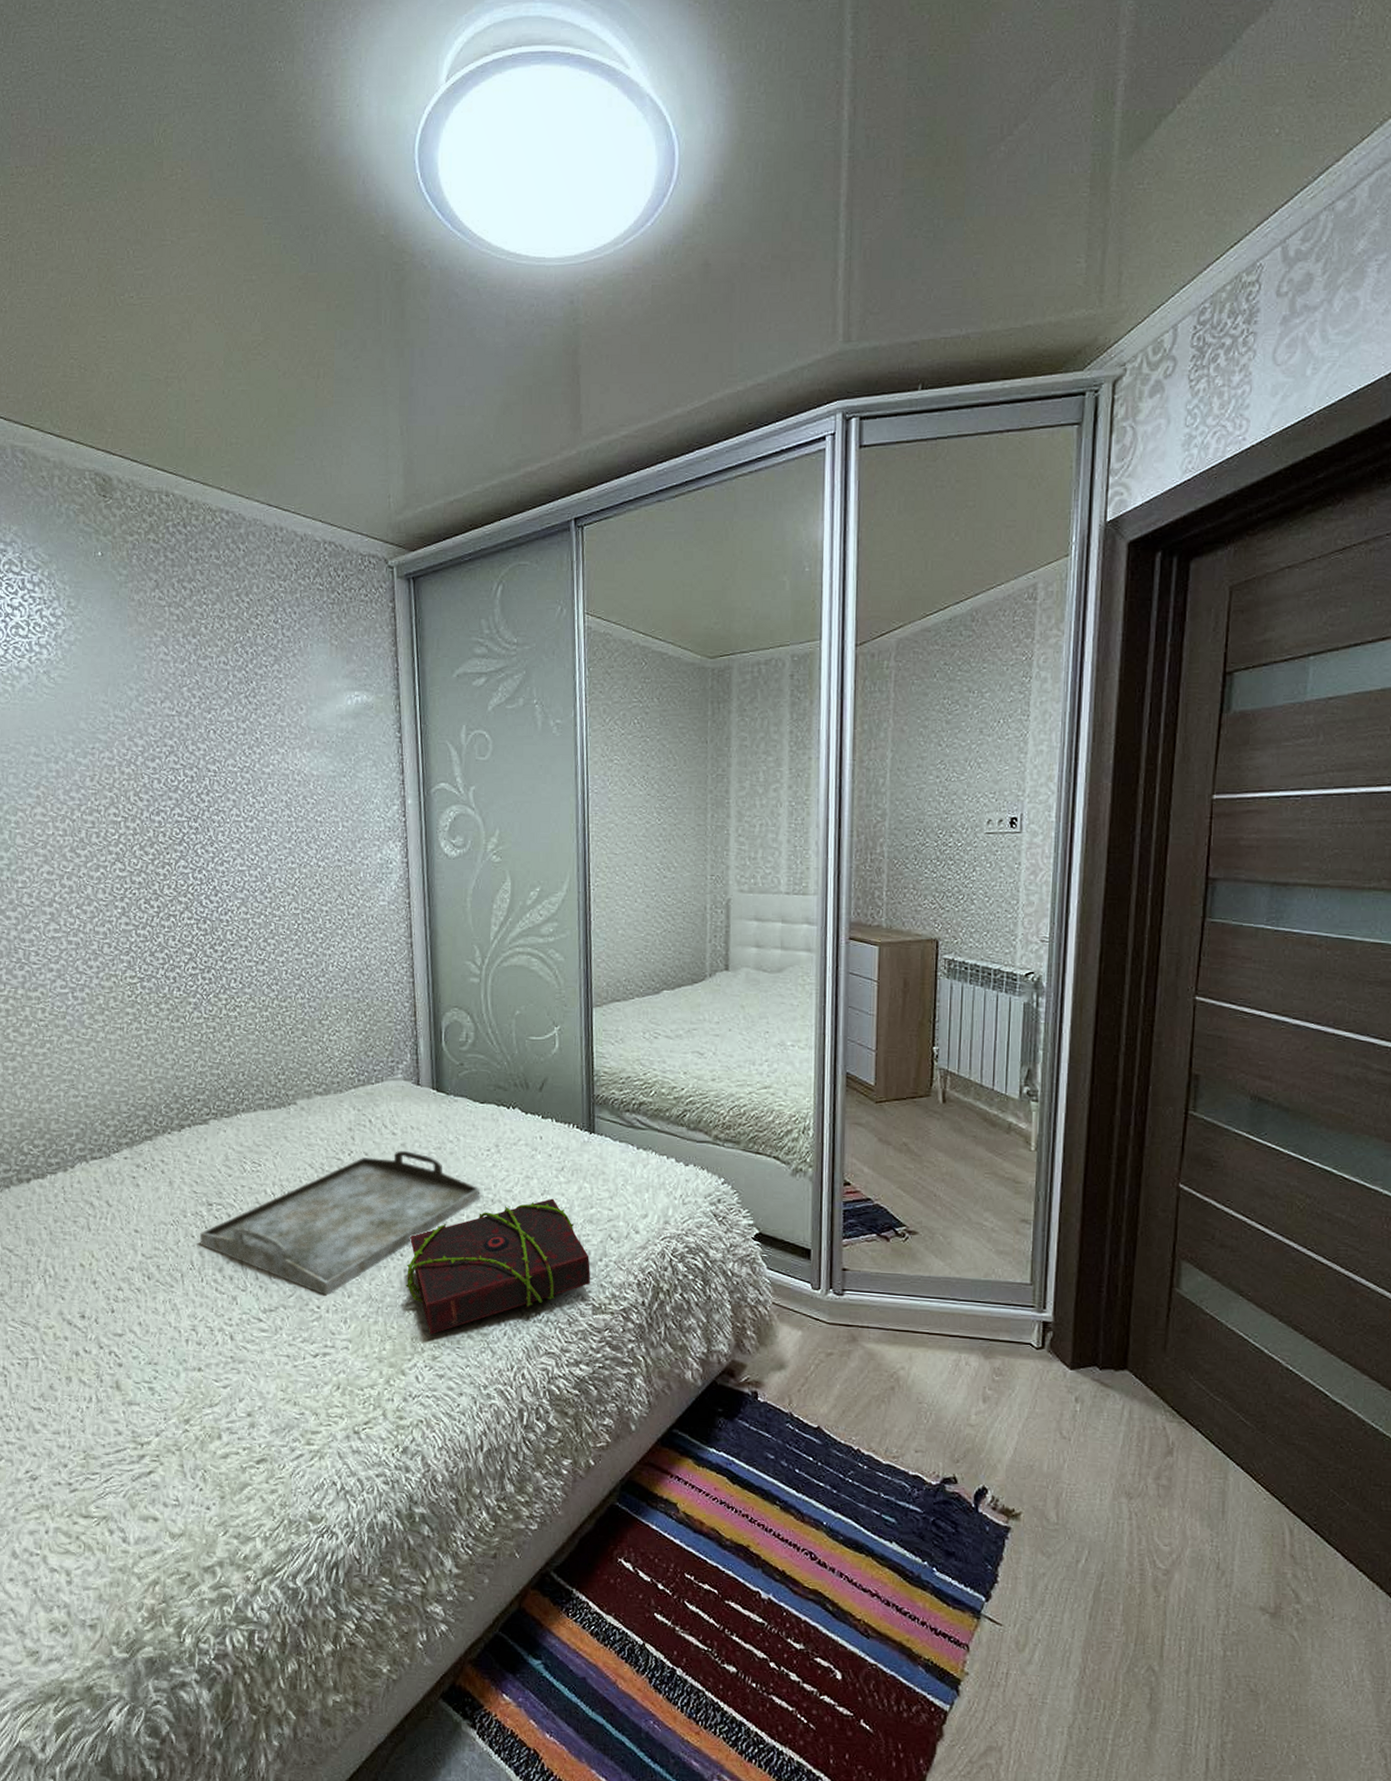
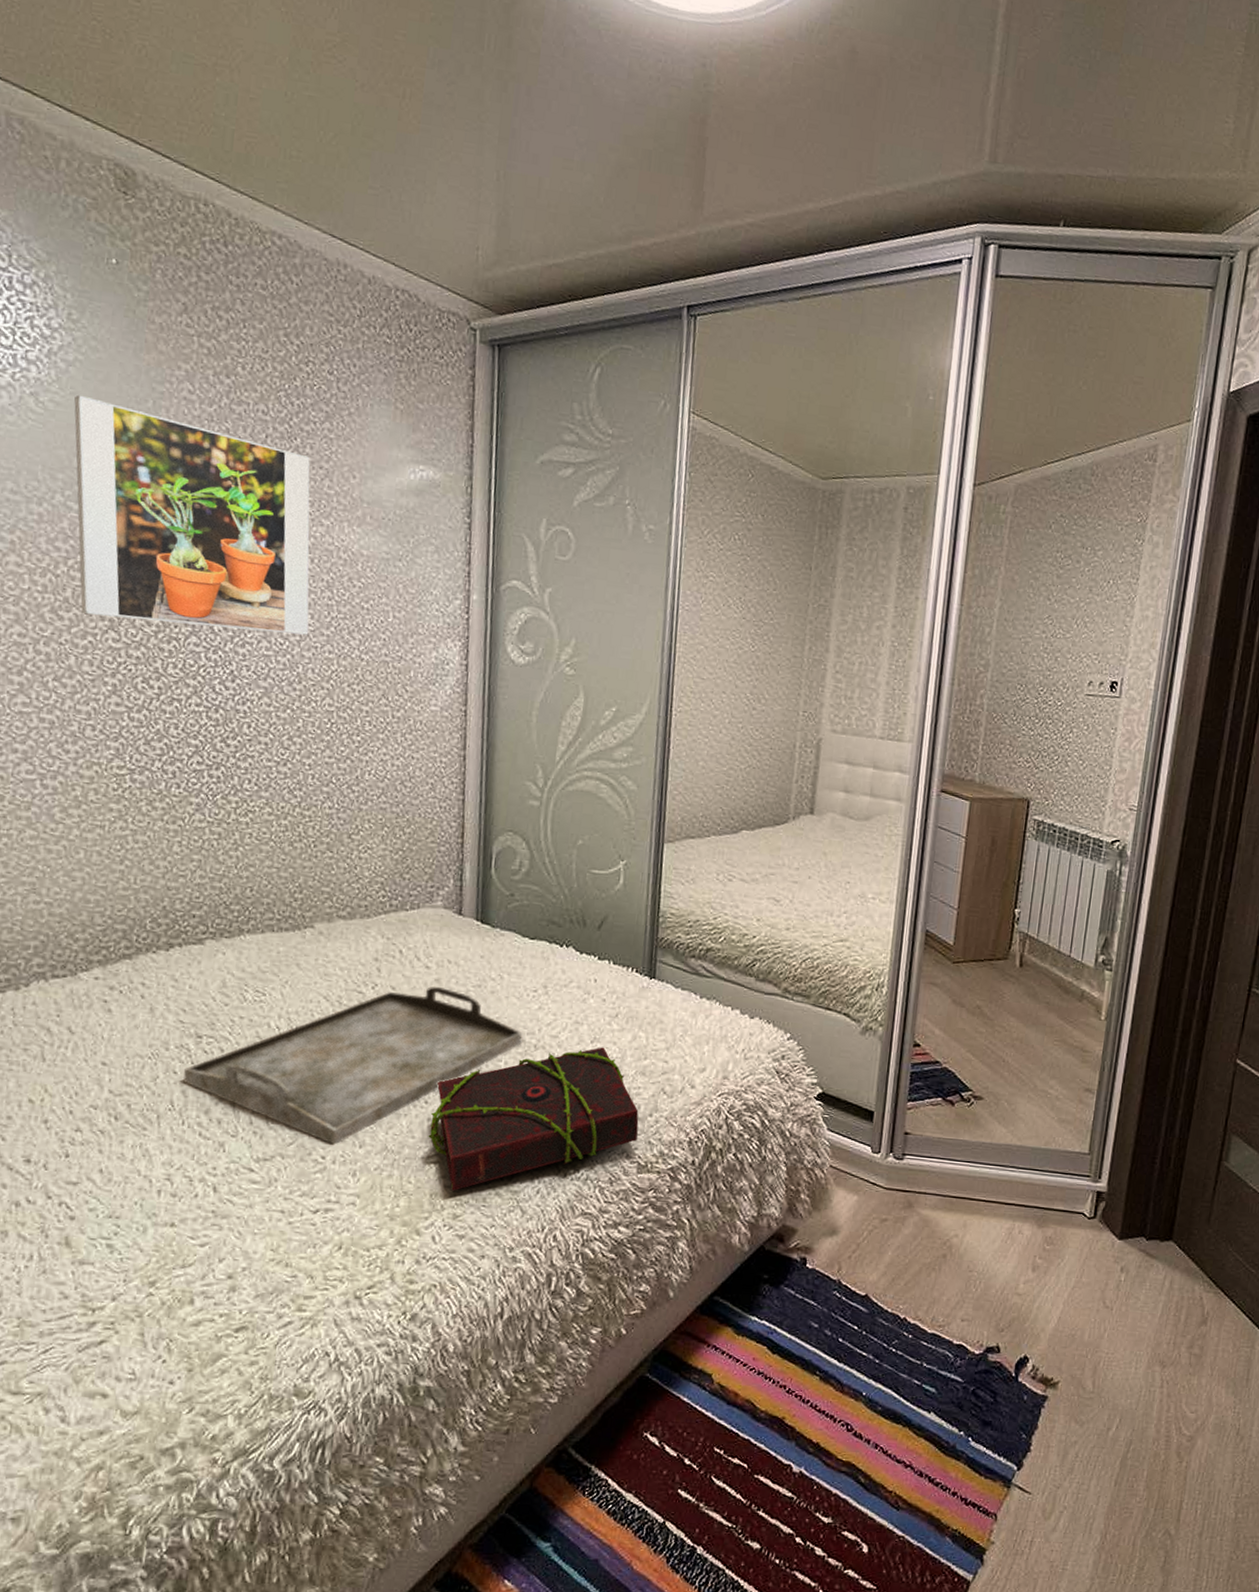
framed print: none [77,668,274,851] -> present [74,394,310,635]

